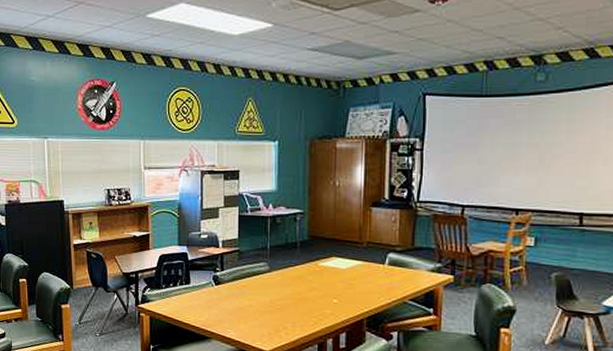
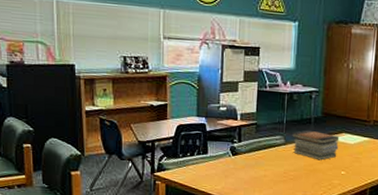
book stack: none [276,255,329,288] -> present [291,129,340,161]

